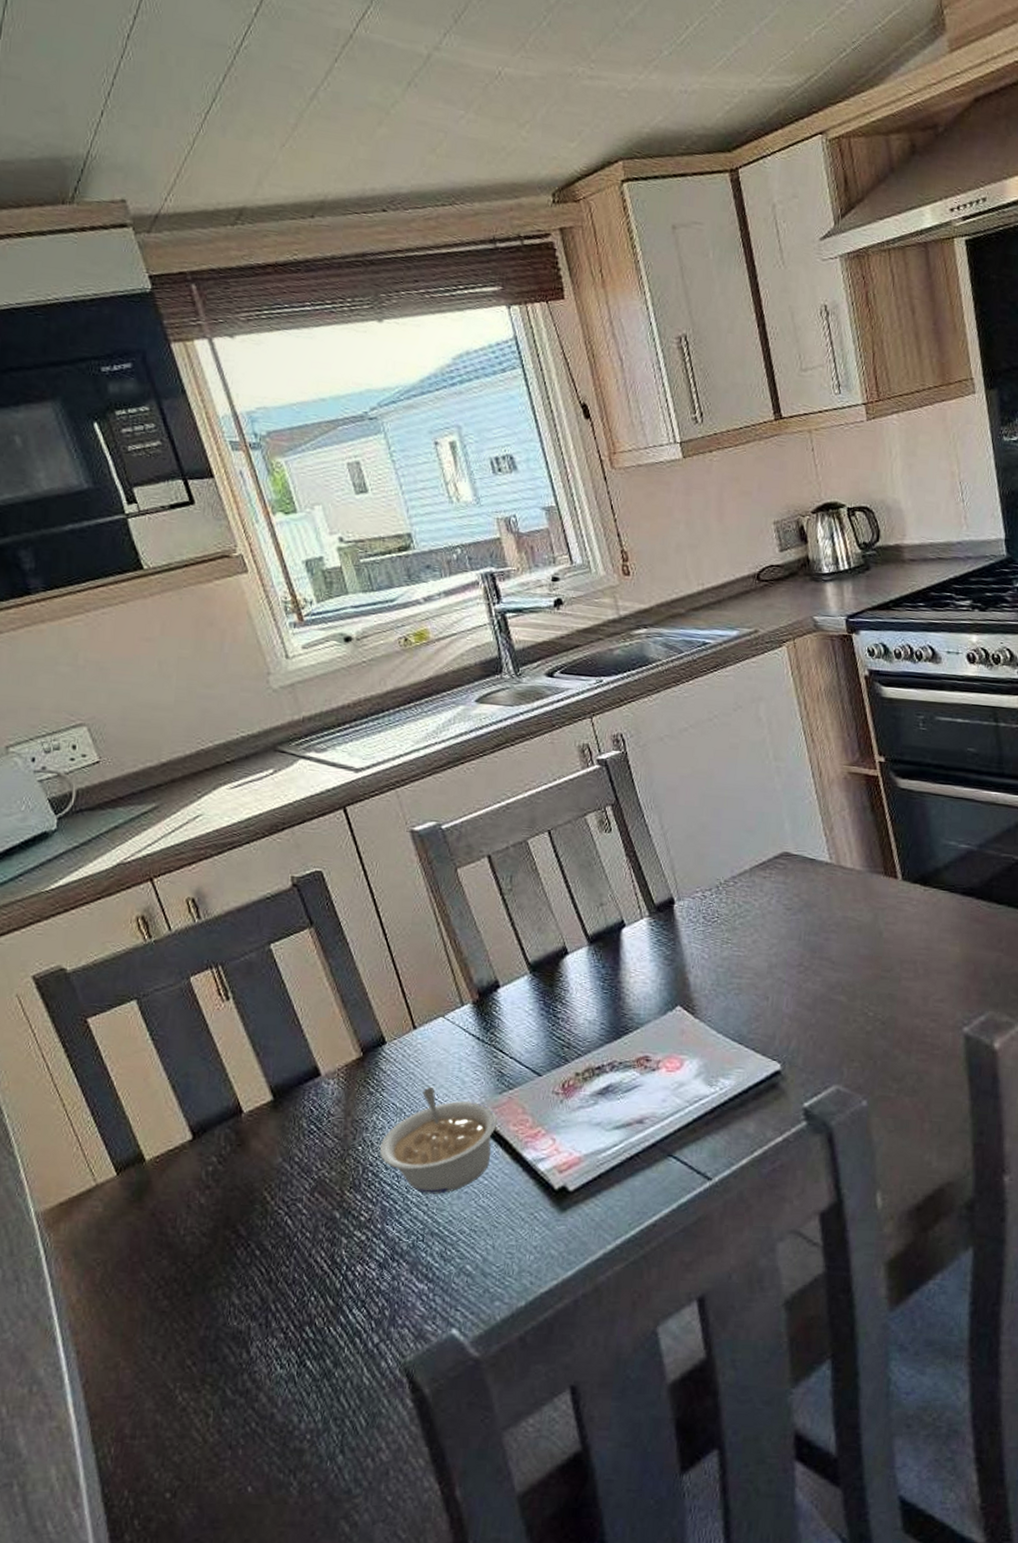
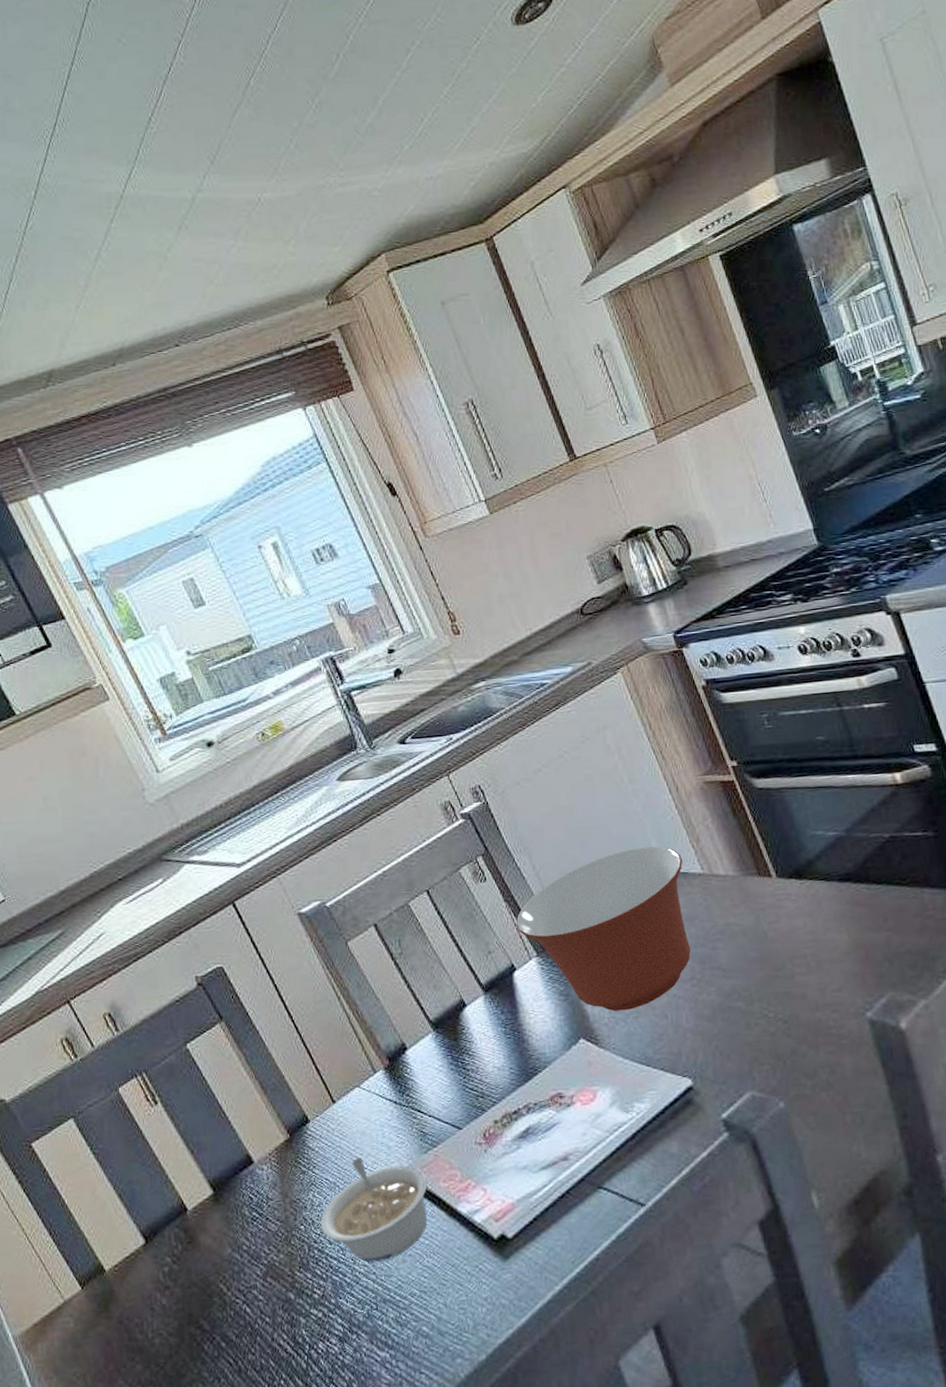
mixing bowl: none [633,825,813,986] -> present [516,846,691,1012]

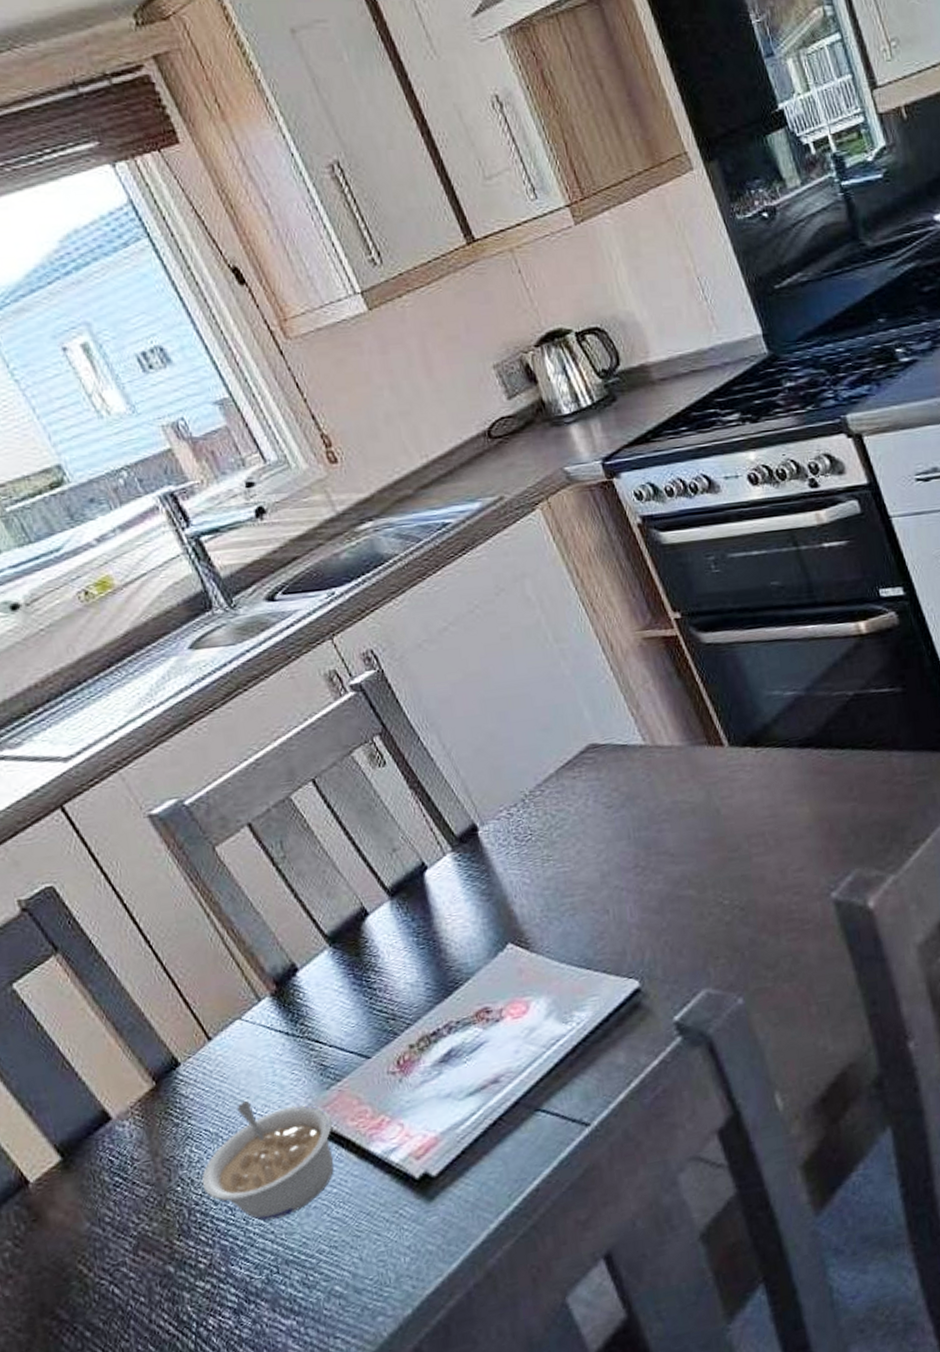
mixing bowl: present [516,846,691,1012] -> none [425,715,634,910]

